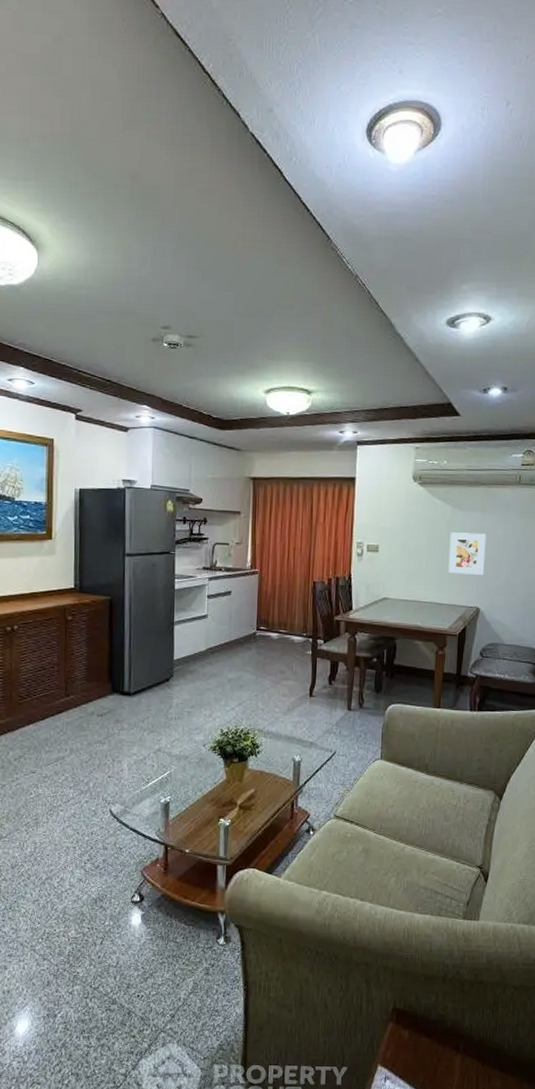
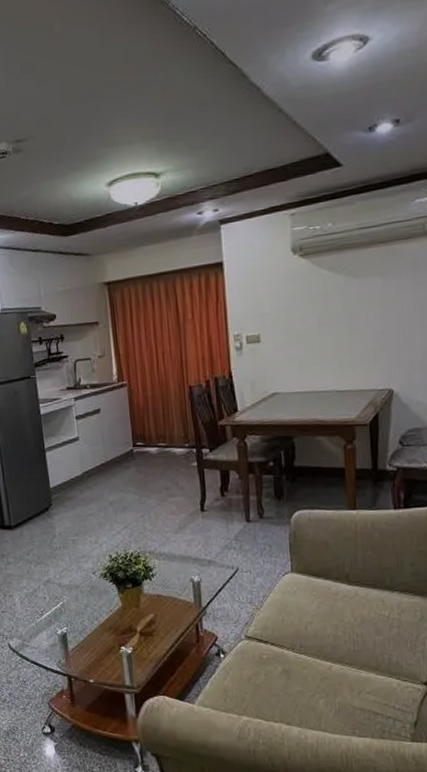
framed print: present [448,532,487,575] -> none [345,301,394,354]

